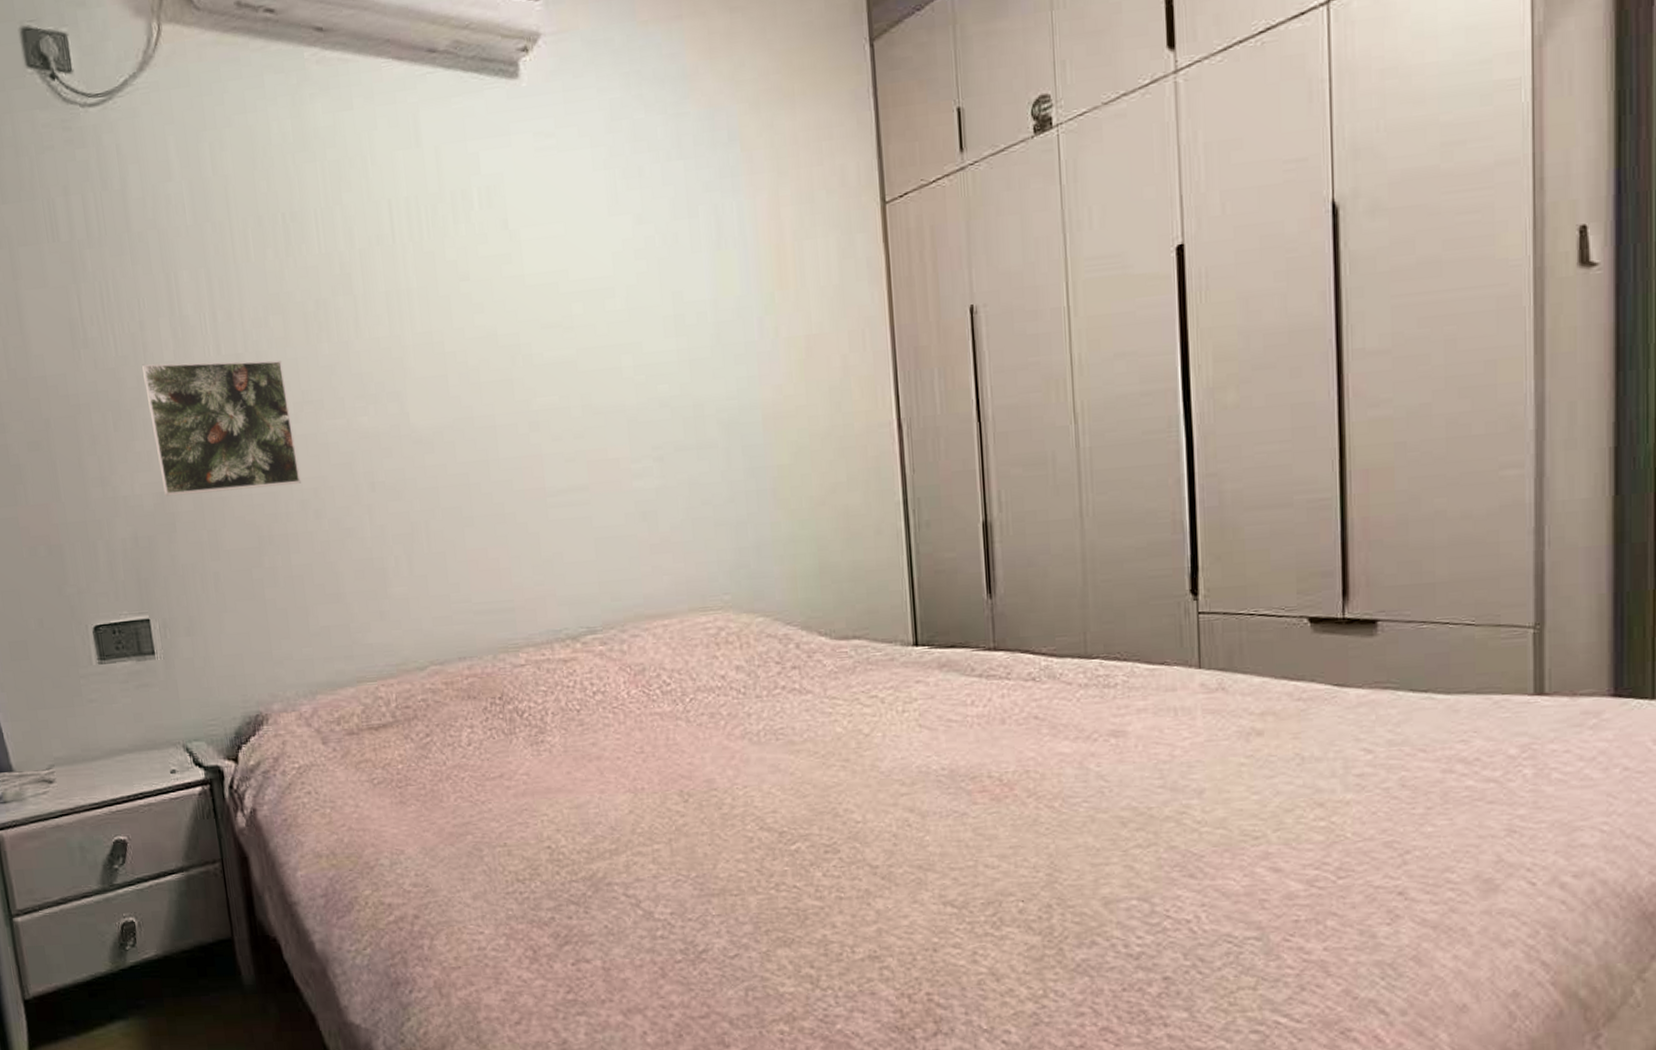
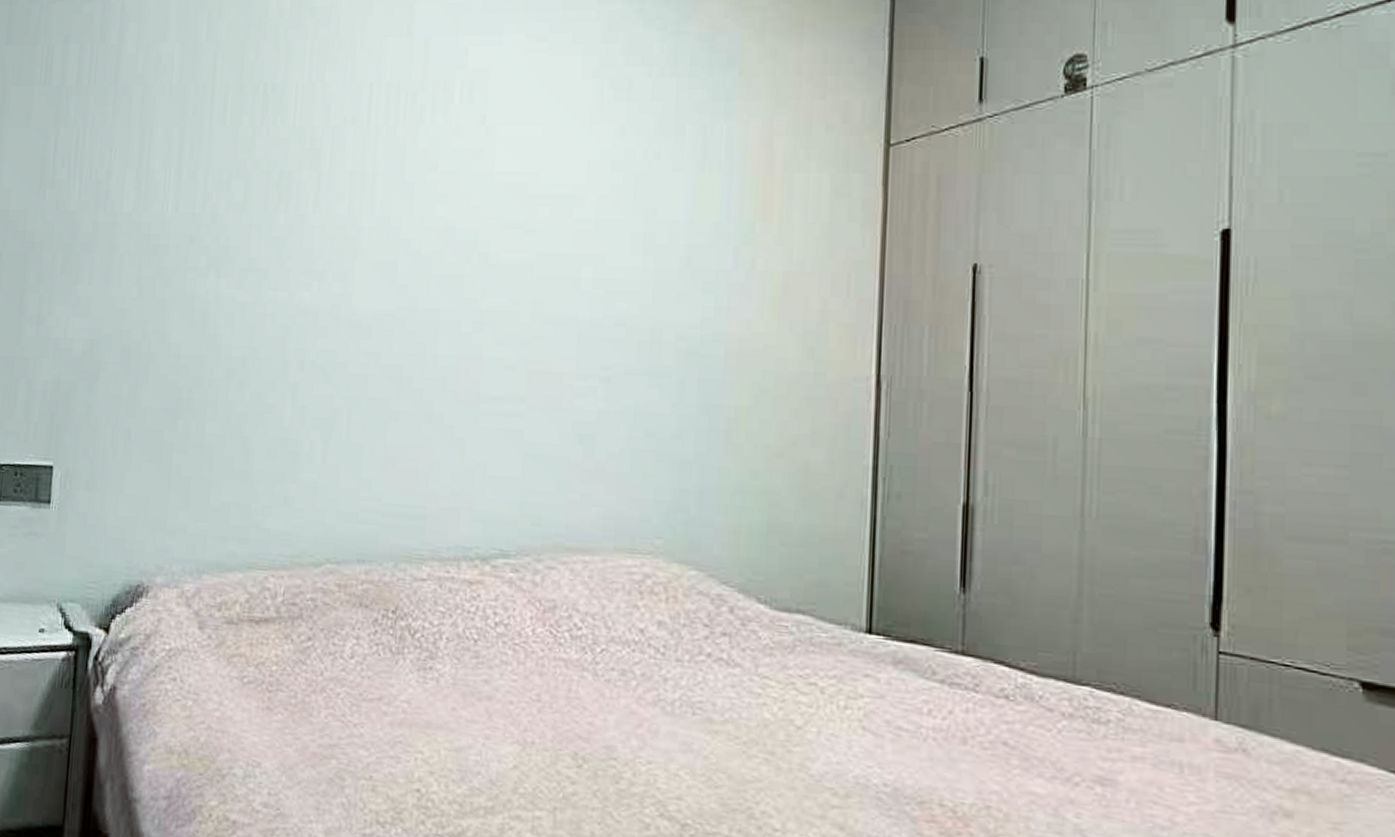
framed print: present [142,359,301,497] -> none [95,211,236,351]

